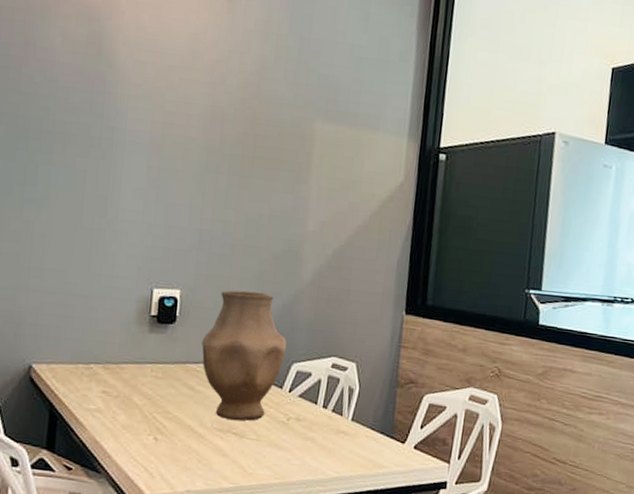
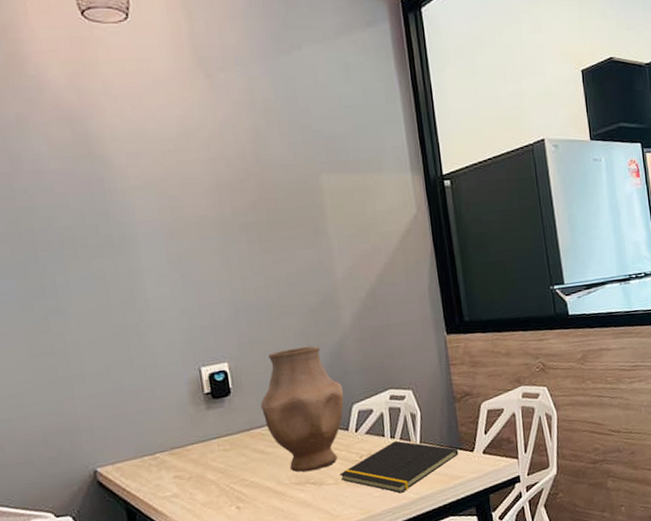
notepad: none [263,411,389,468] -> present [339,440,459,493]

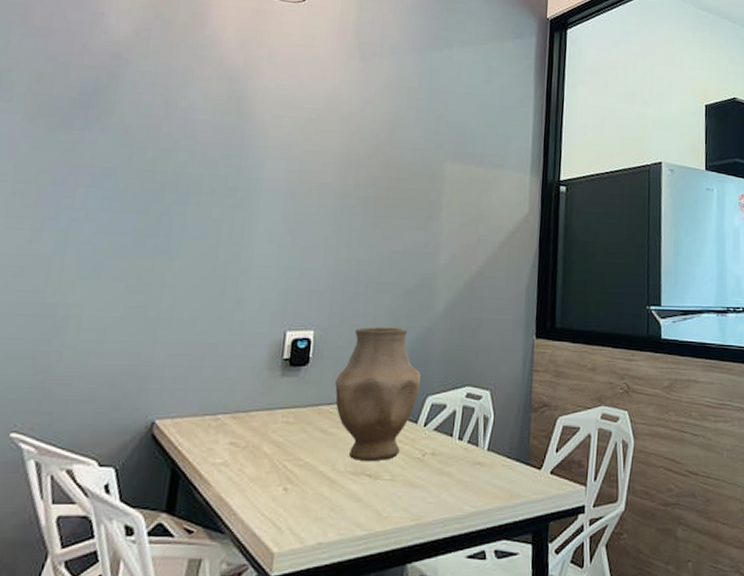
notepad: present [339,440,459,493] -> none [398,443,526,503]

